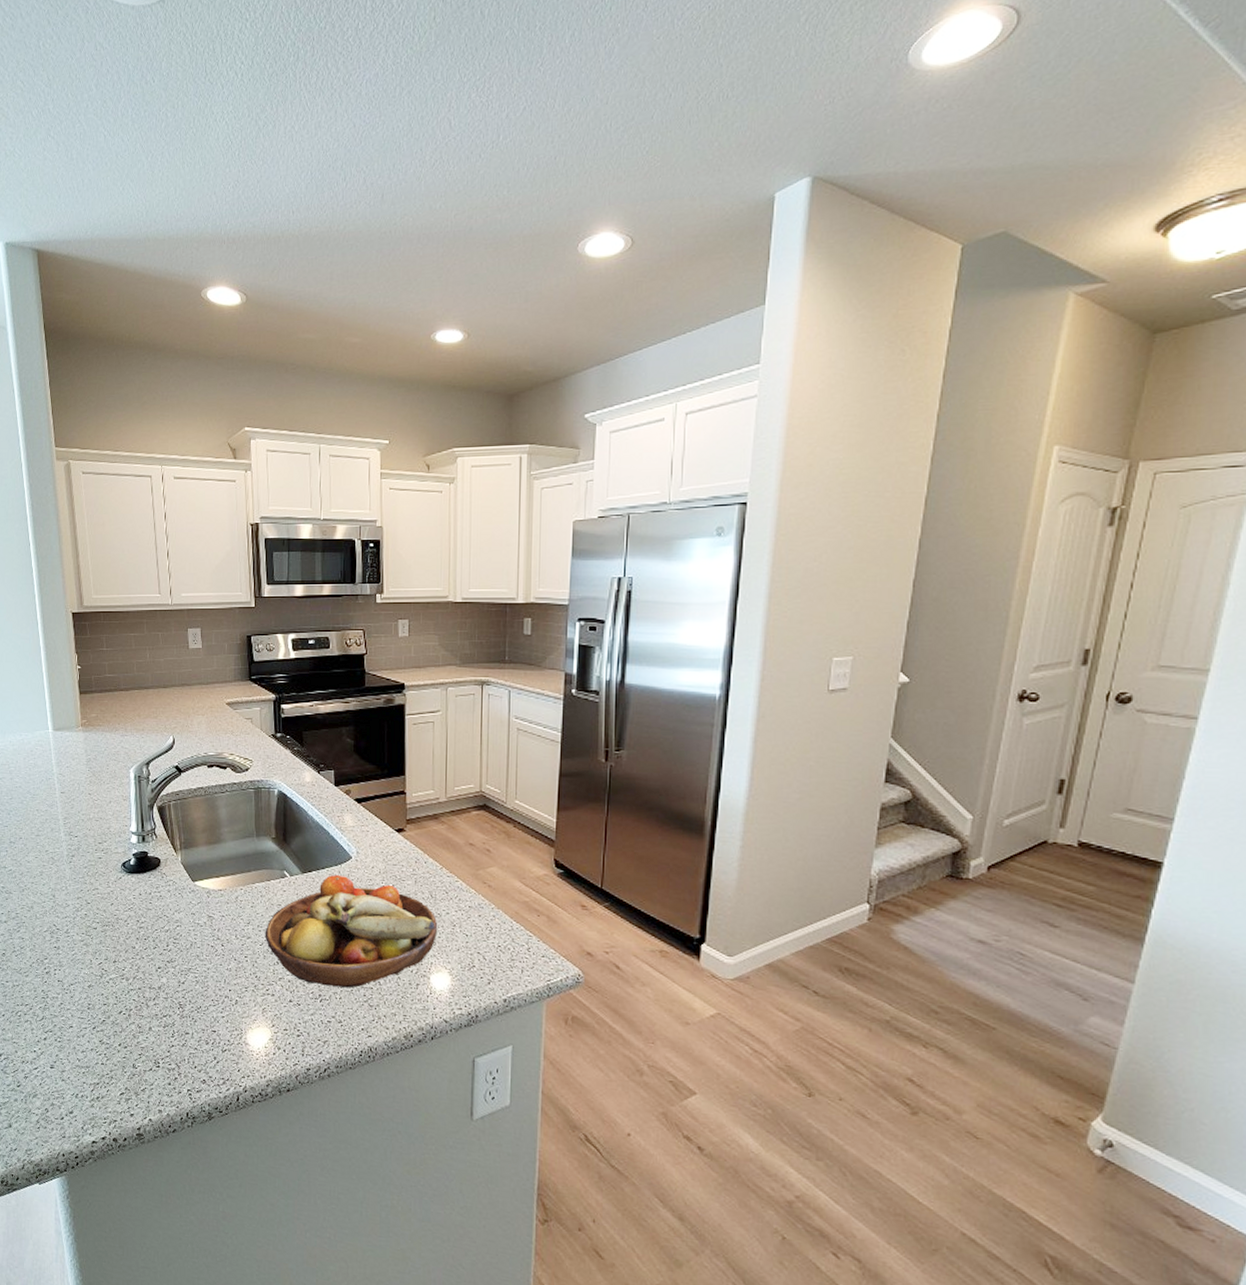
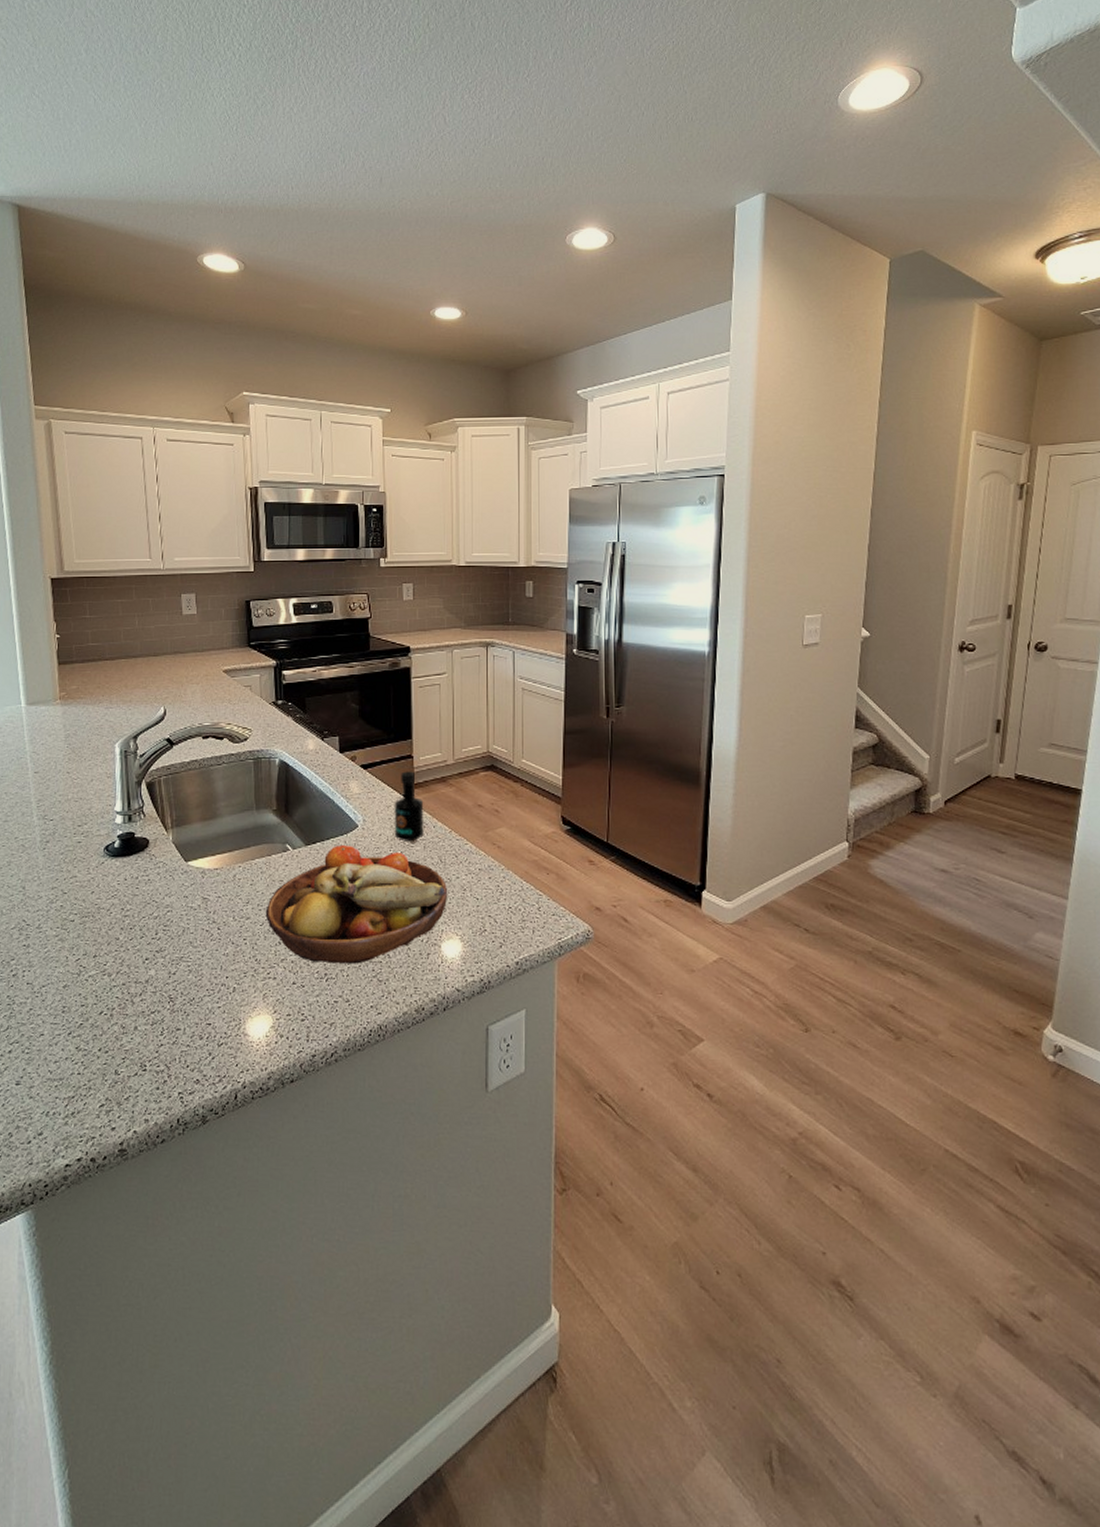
bottle: none [386,807,416,877] -> present [394,771,424,843]

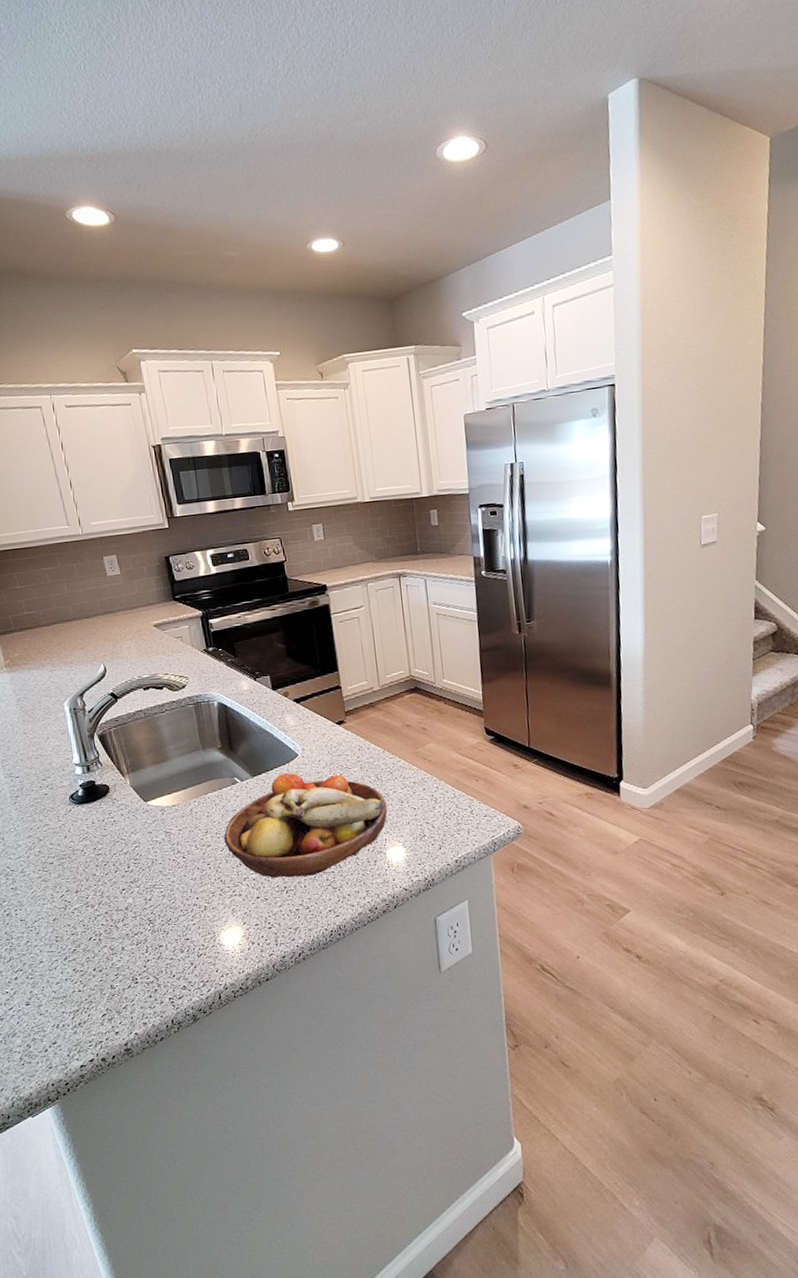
bottle: present [394,771,424,843] -> none [328,700,359,765]

